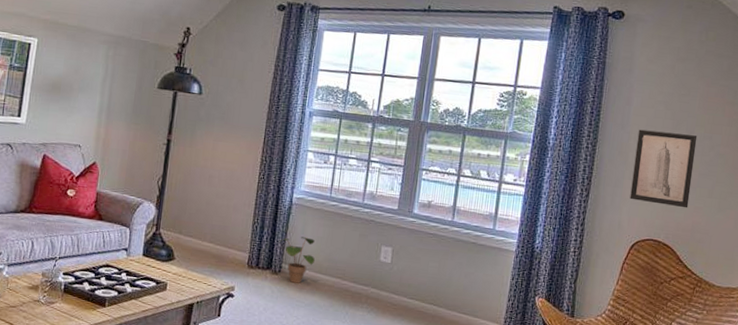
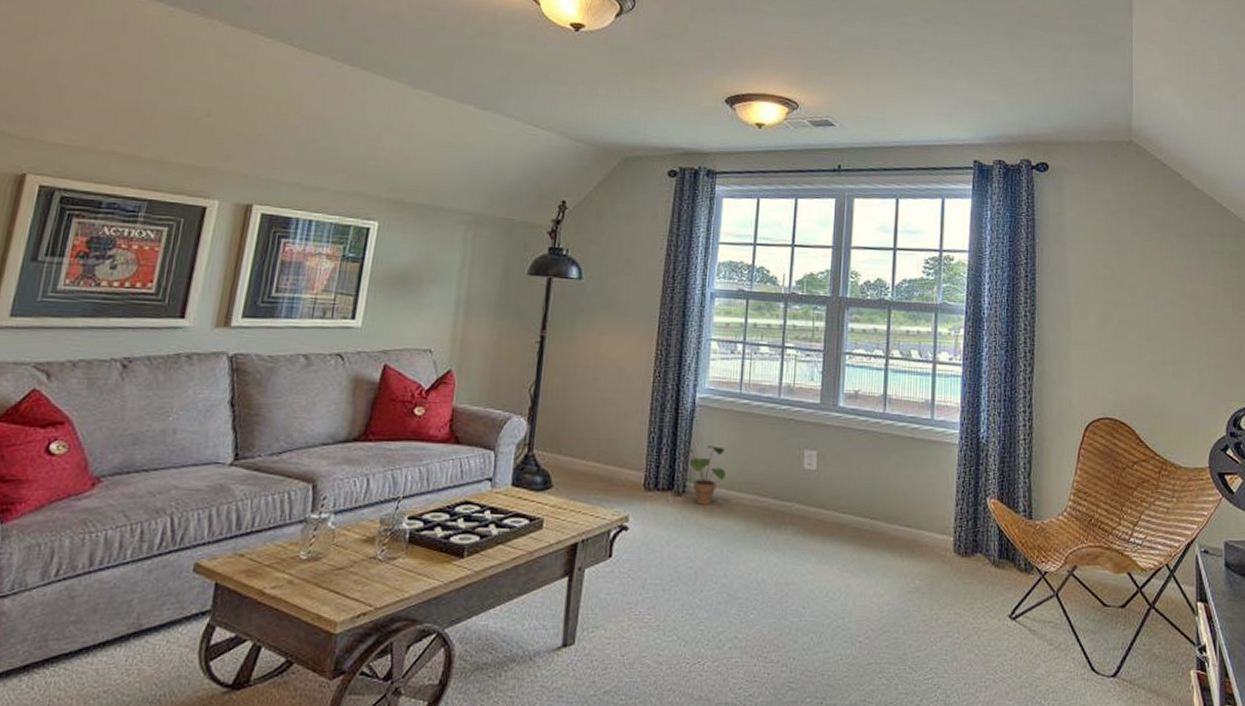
wall art: present [630,129,698,208] -> none [1078,292,1141,379]

